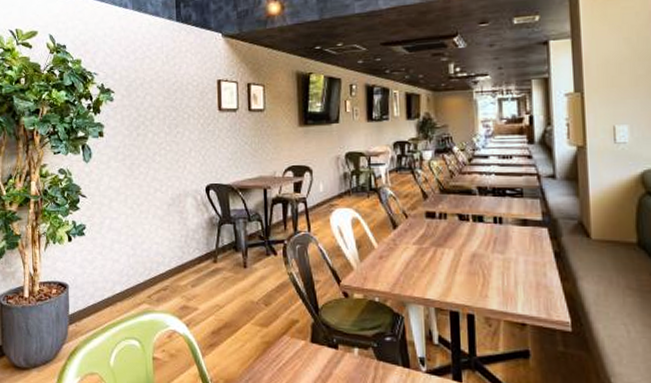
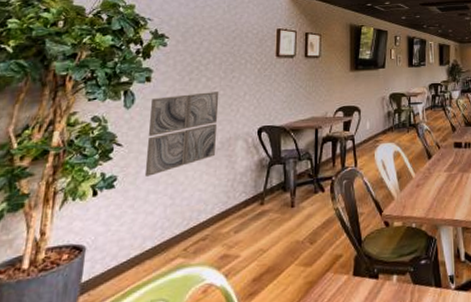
wall art: none [106,147,167,227] -> present [144,92,219,177]

